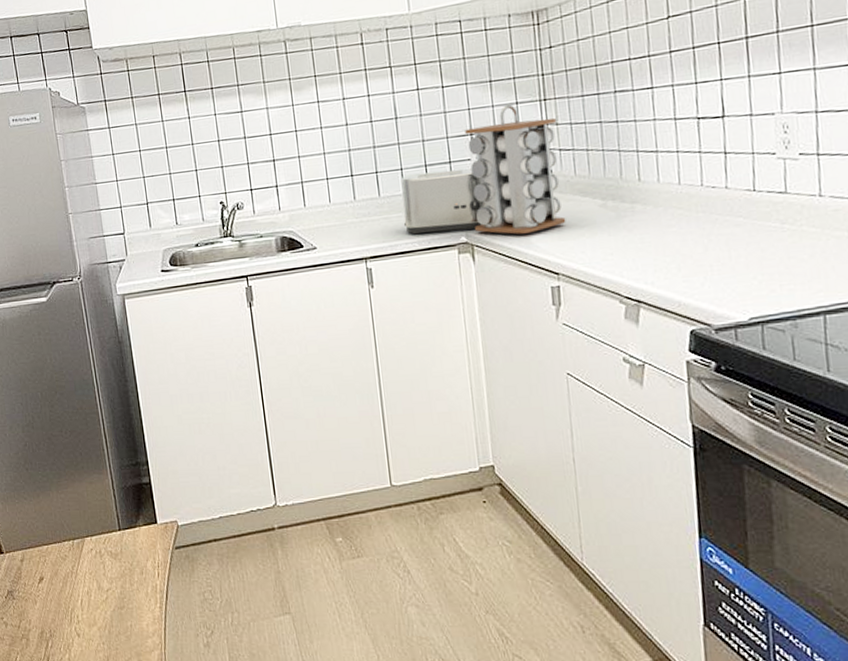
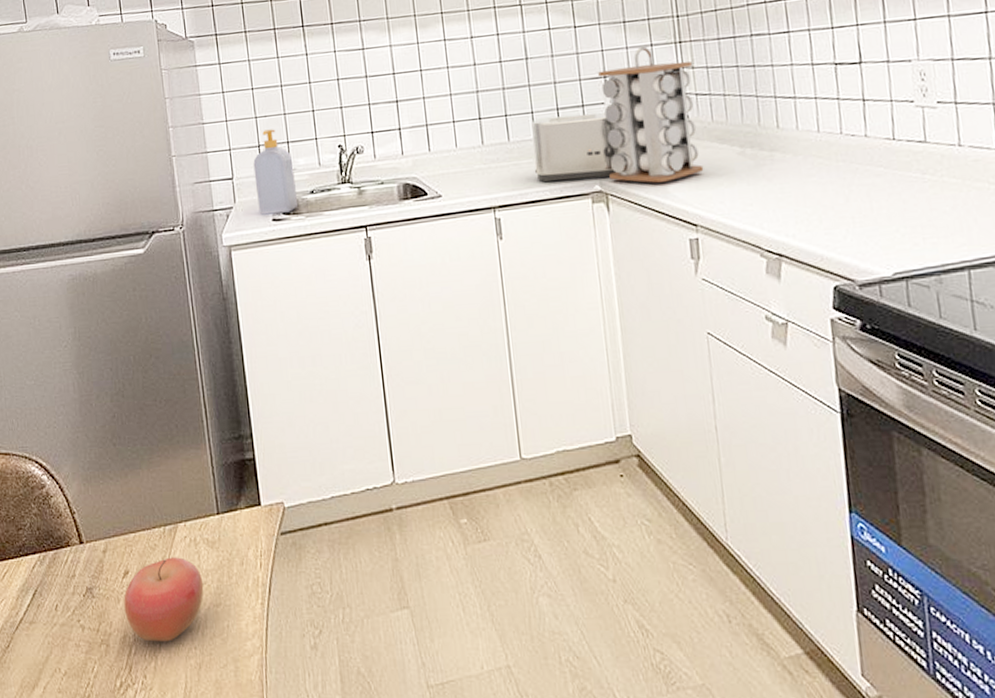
fruit: none [40,566,109,638] -> present [124,557,204,642]
soap bottle: none [142,187,185,267] -> present [253,129,299,215]

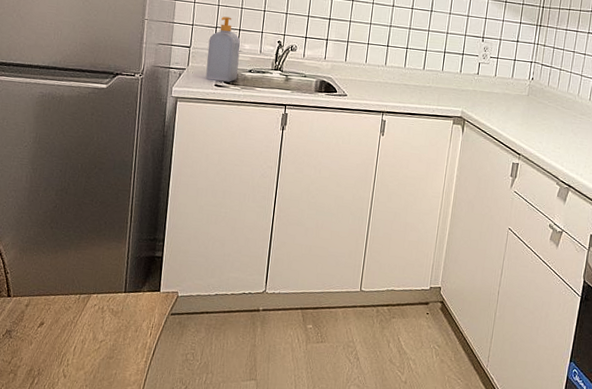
fruit: present [124,557,204,642] -> none [34,318,103,379]
toaster: present [531,112,618,183] -> none [418,56,481,109]
spice rack: present [598,46,704,184] -> none [469,22,545,121]

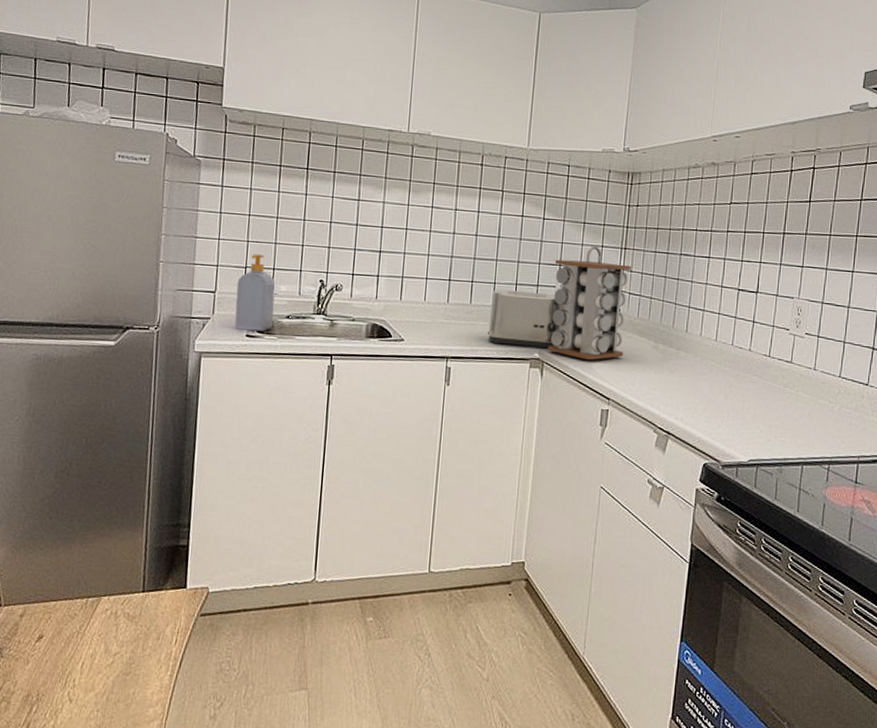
toaster: none [418,56,481,109] -> present [488,289,560,349]
spice rack: none [469,22,545,121] -> present [548,246,632,361]

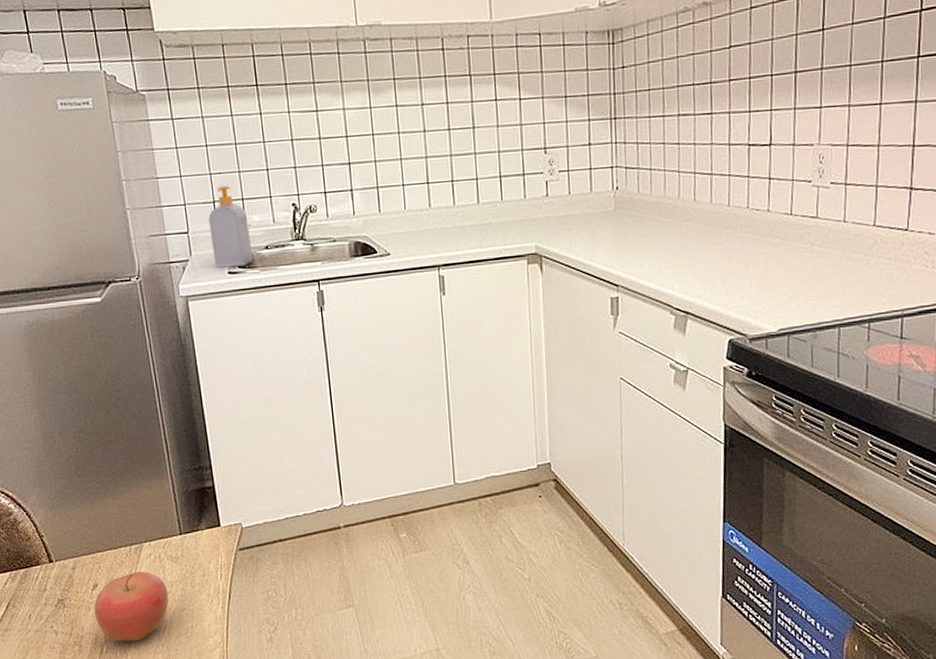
fruit: none [32,627,117,703] -> present [94,571,169,642]
toaster: present [488,289,560,349] -> none [476,181,553,244]
spice rack: present [548,246,632,361] -> none [539,121,628,248]

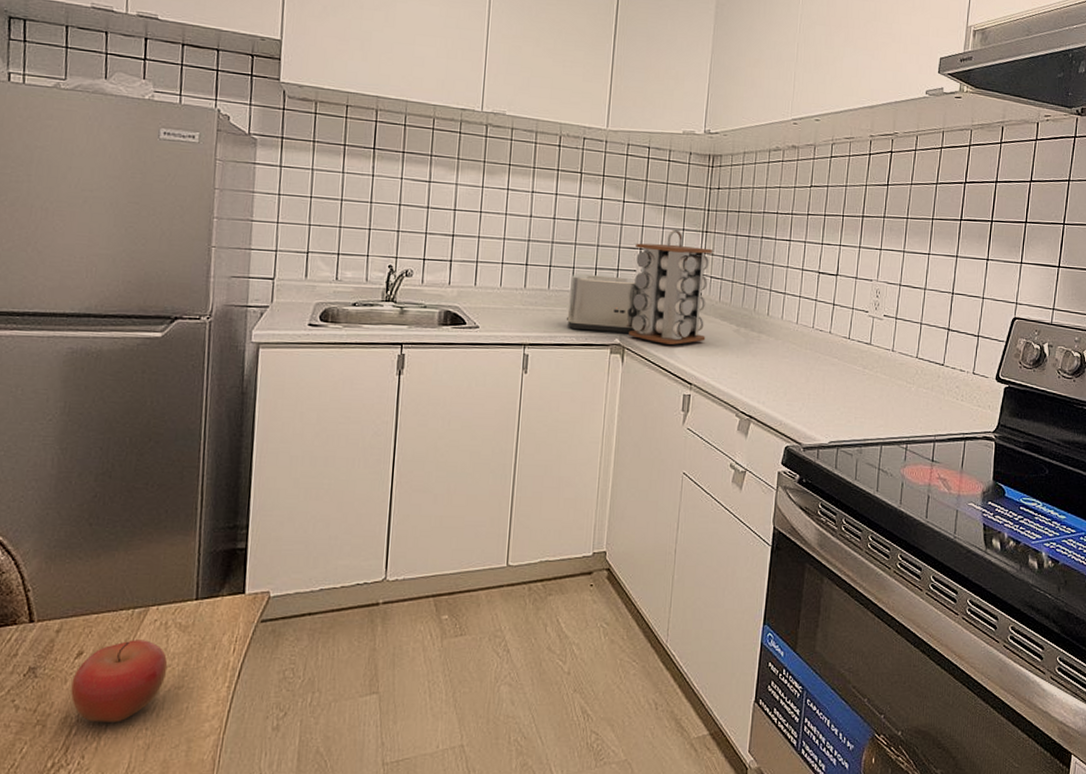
soap bottle: present [208,186,254,268] -> none [296,238,341,320]
toaster: none [476,181,553,244] -> present [567,274,641,334]
spice rack: none [539,121,628,248] -> present [629,229,713,345]

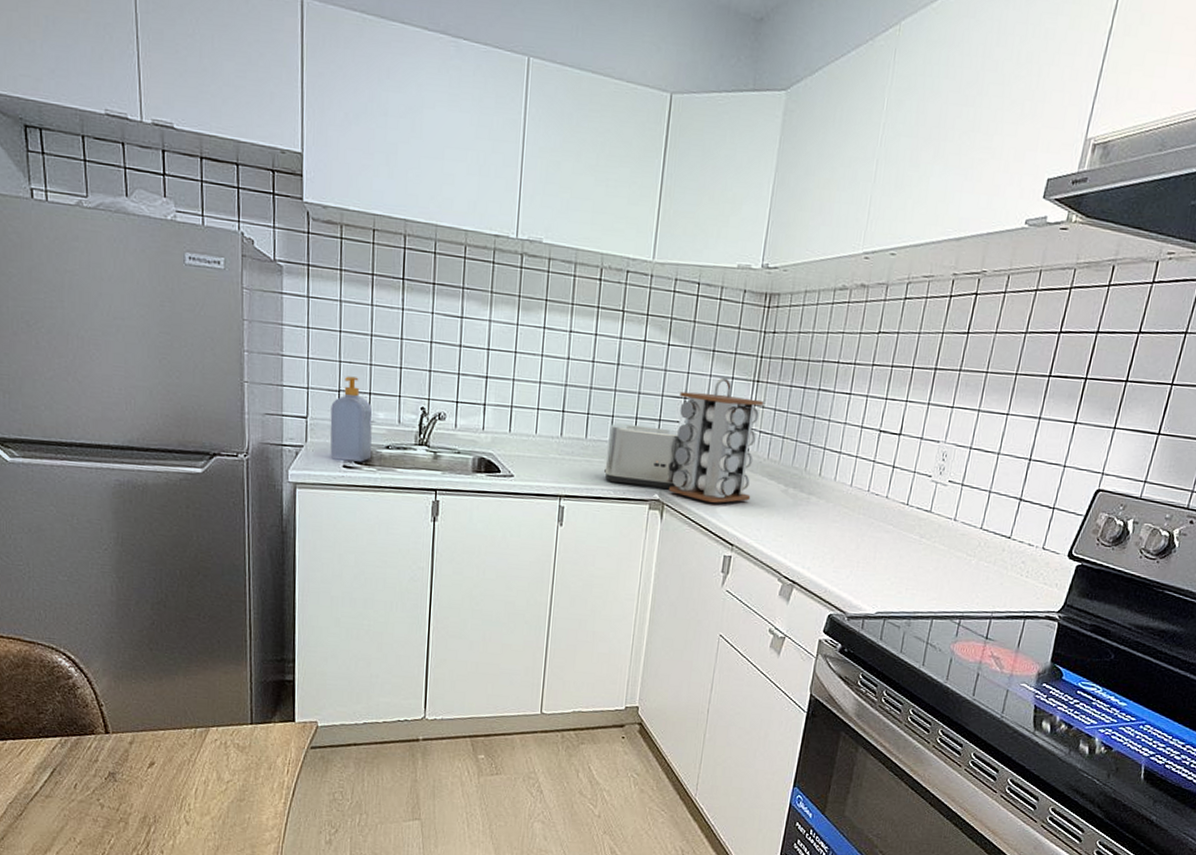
fruit: present [70,640,168,722] -> none [147,755,230,826]
soap bottle: none [296,238,341,320] -> present [330,376,373,462]

